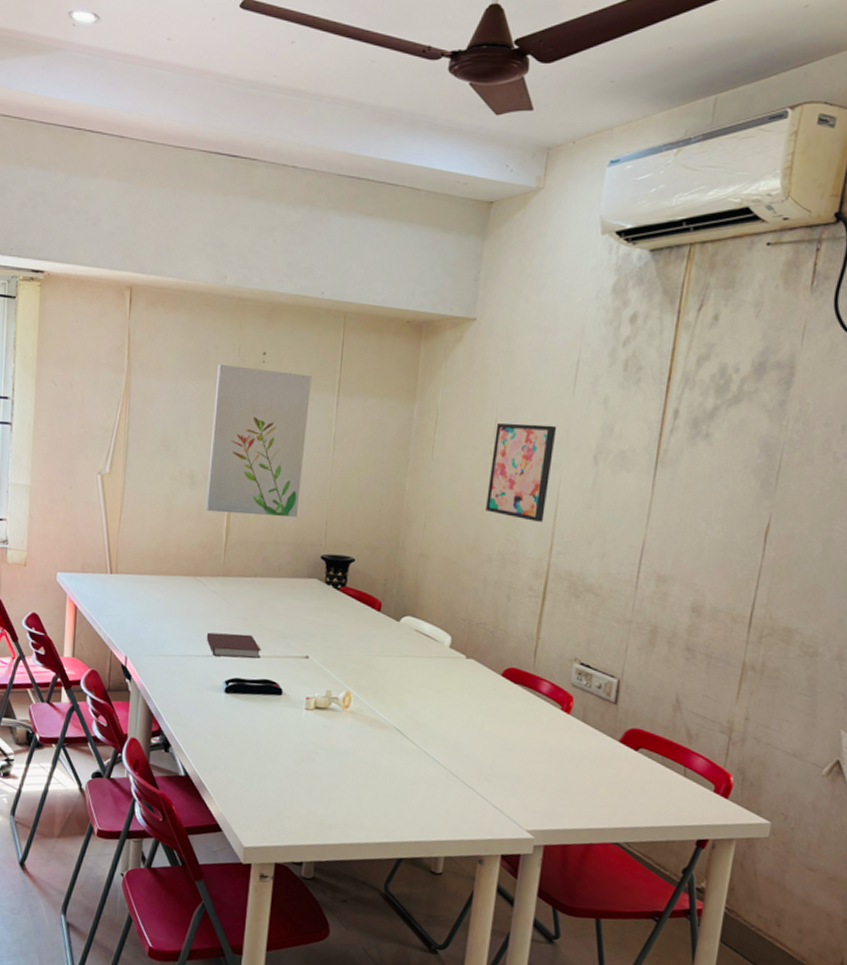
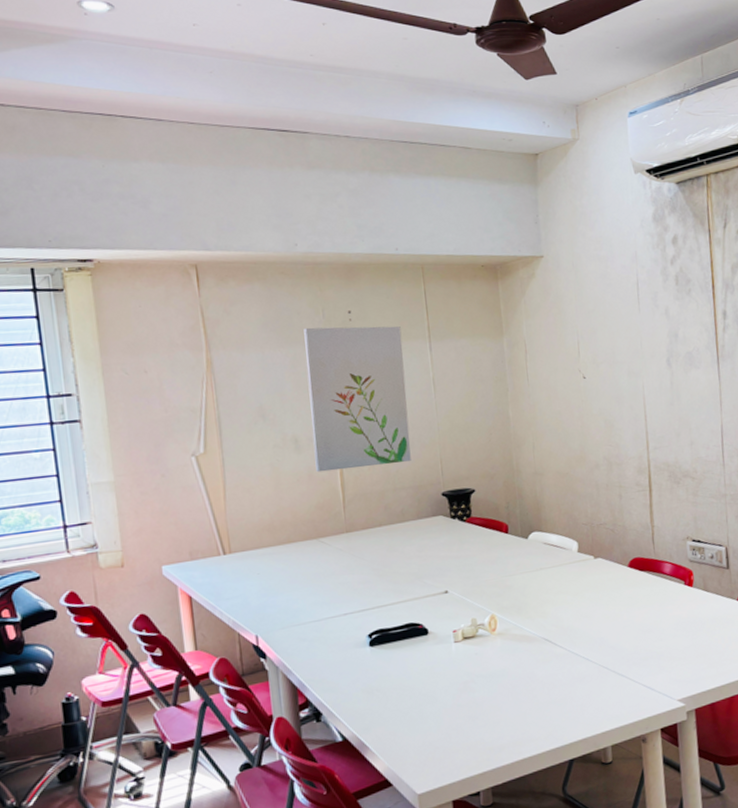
notebook: present [206,632,262,658] -> none [340,583,400,613]
wall art: present [486,423,557,522] -> none [579,339,637,425]

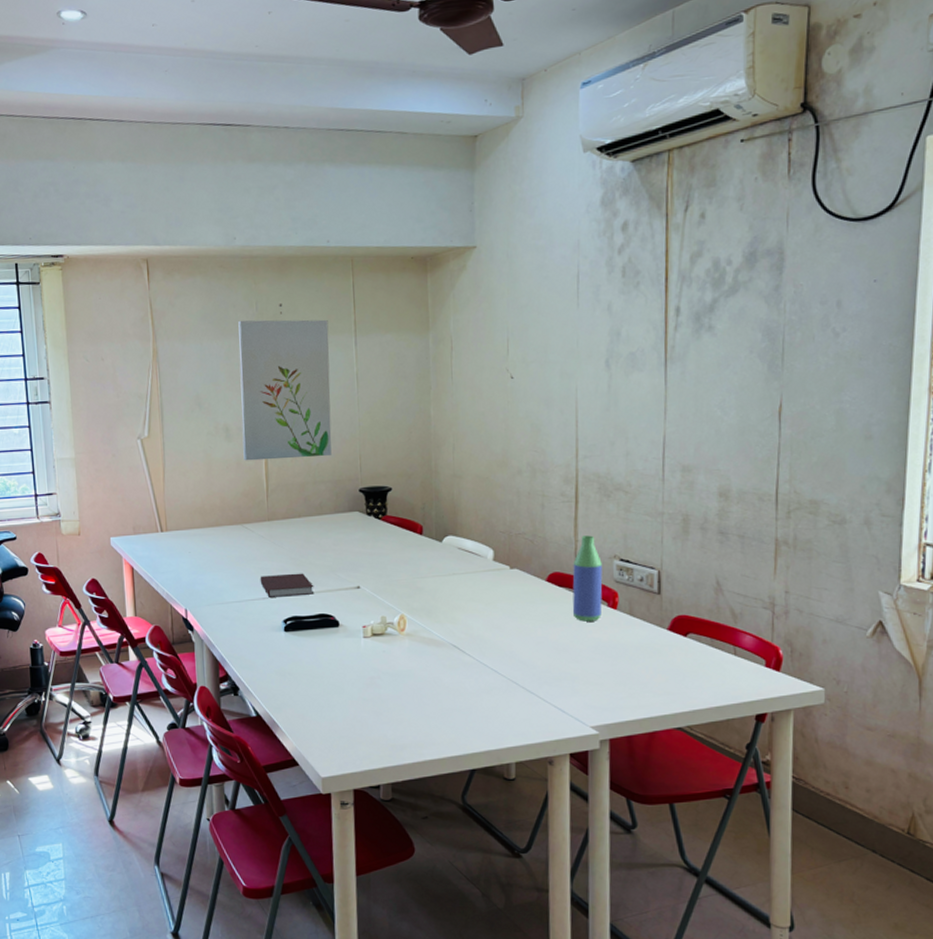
notebook: none [340,583,400,613] -> present [260,573,315,597]
bottle: none [651,520,680,602] -> present [572,535,603,622]

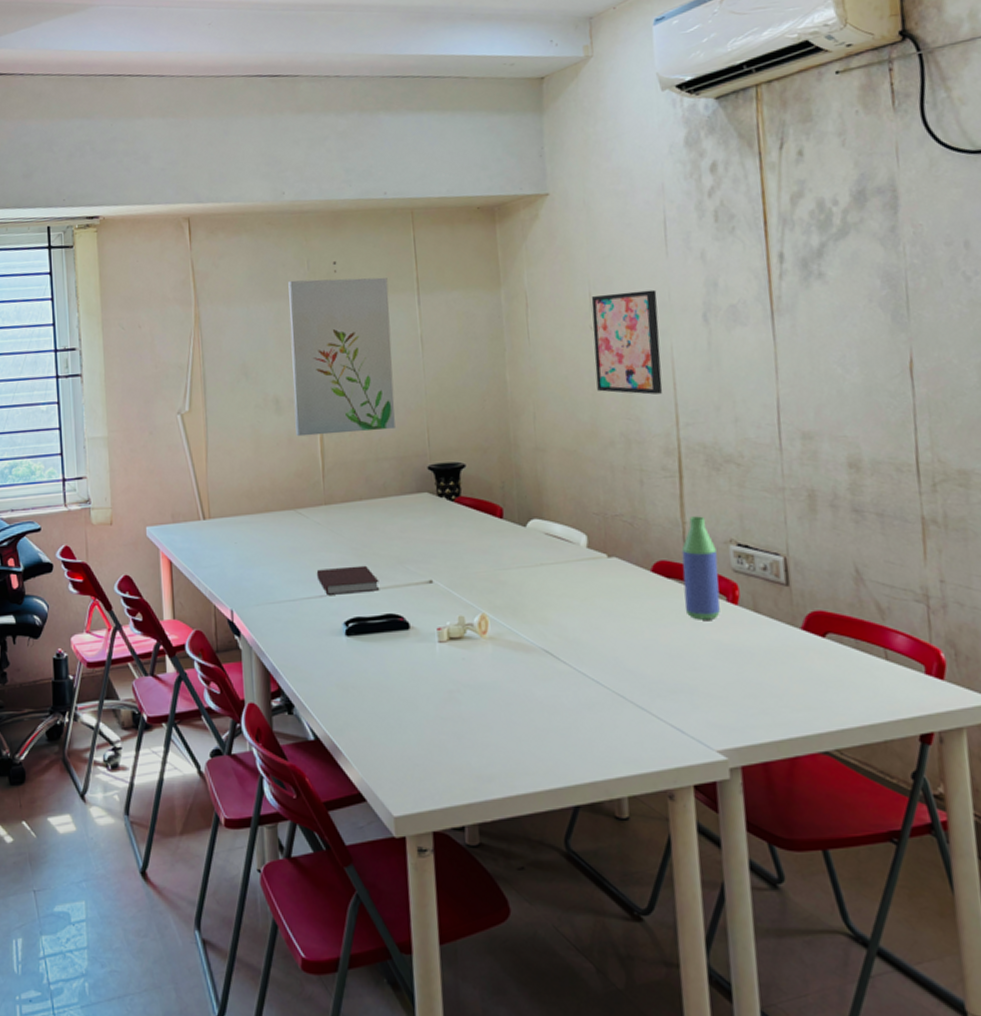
wall art: none [508,337,567,430] -> present [591,289,663,395]

